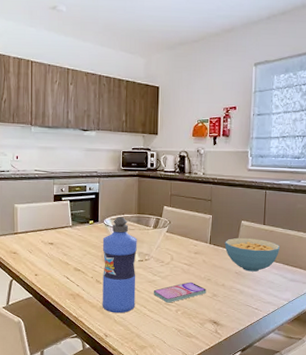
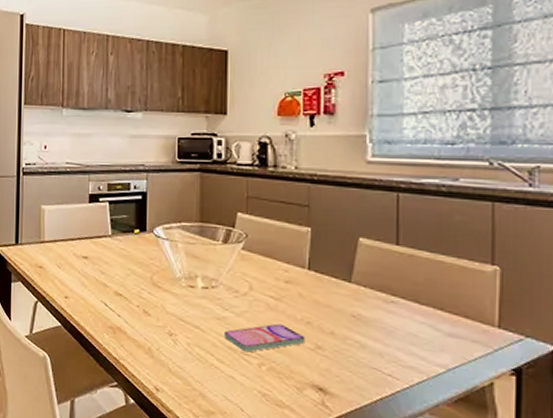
water bottle: present [102,217,137,313] -> none [151,225,200,360]
cereal bowl: present [225,237,281,272] -> none [332,262,428,317]

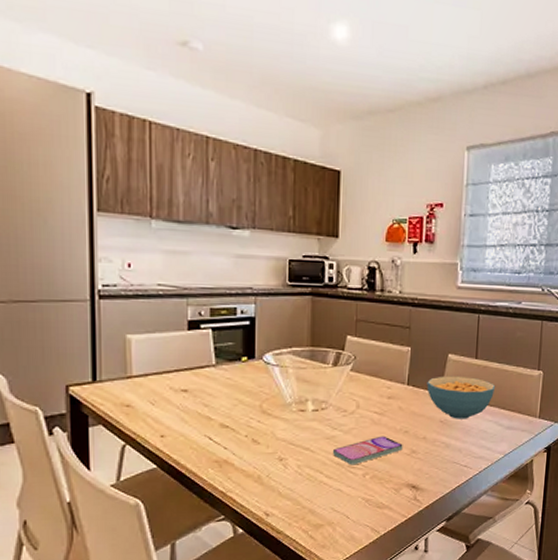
cereal bowl: none [332,262,428,317] -> present [427,376,496,419]

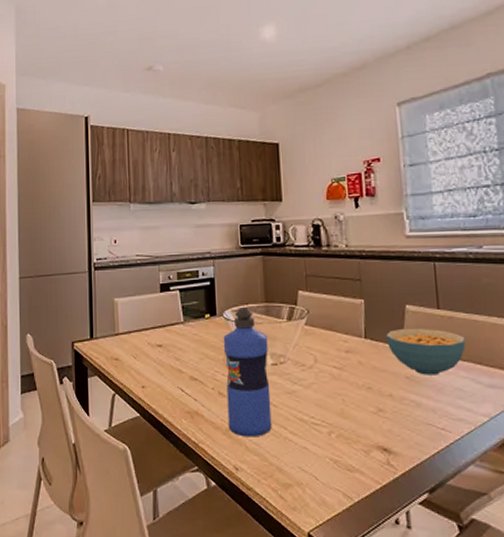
water bottle: none [261,351,310,483] -> present [223,308,272,437]
smartphone: present [333,436,403,465] -> none [295,392,368,422]

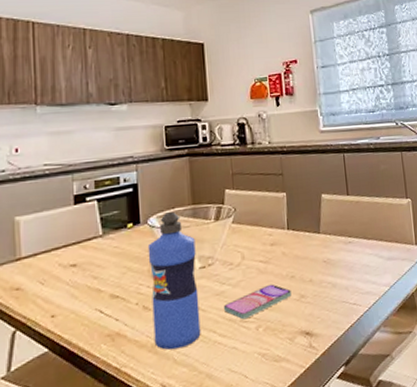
smartphone: none [295,392,368,422] -> present [224,284,292,320]
cereal bowl: present [386,328,466,375] -> none [305,213,370,258]

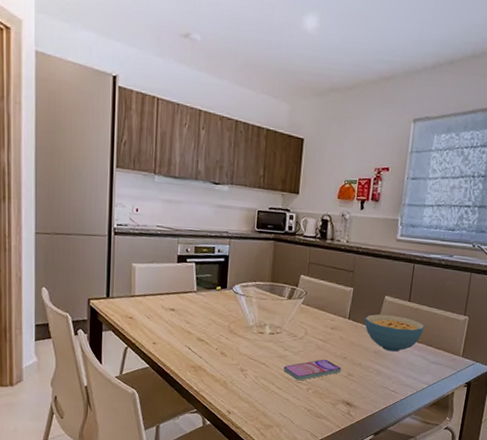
water bottle: present [147,212,201,350] -> none [226,284,269,389]
cereal bowl: none [305,213,370,258] -> present [364,314,425,352]

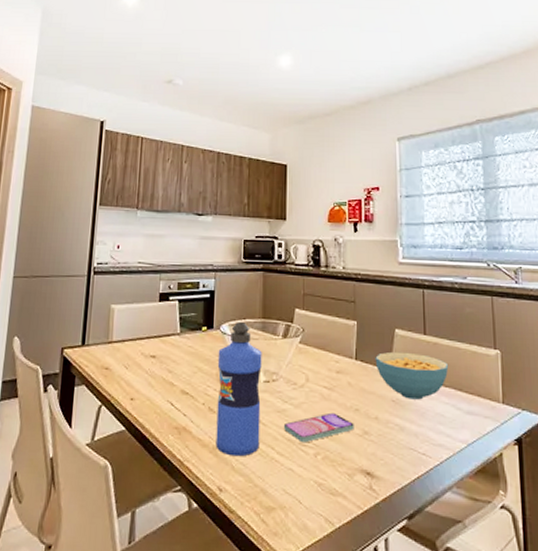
water bottle: none [226,284,269,389] -> present [215,322,262,457]

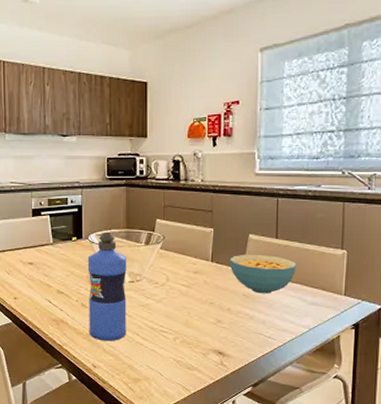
smartphone: present [284,412,354,443] -> none [147,306,209,330]

